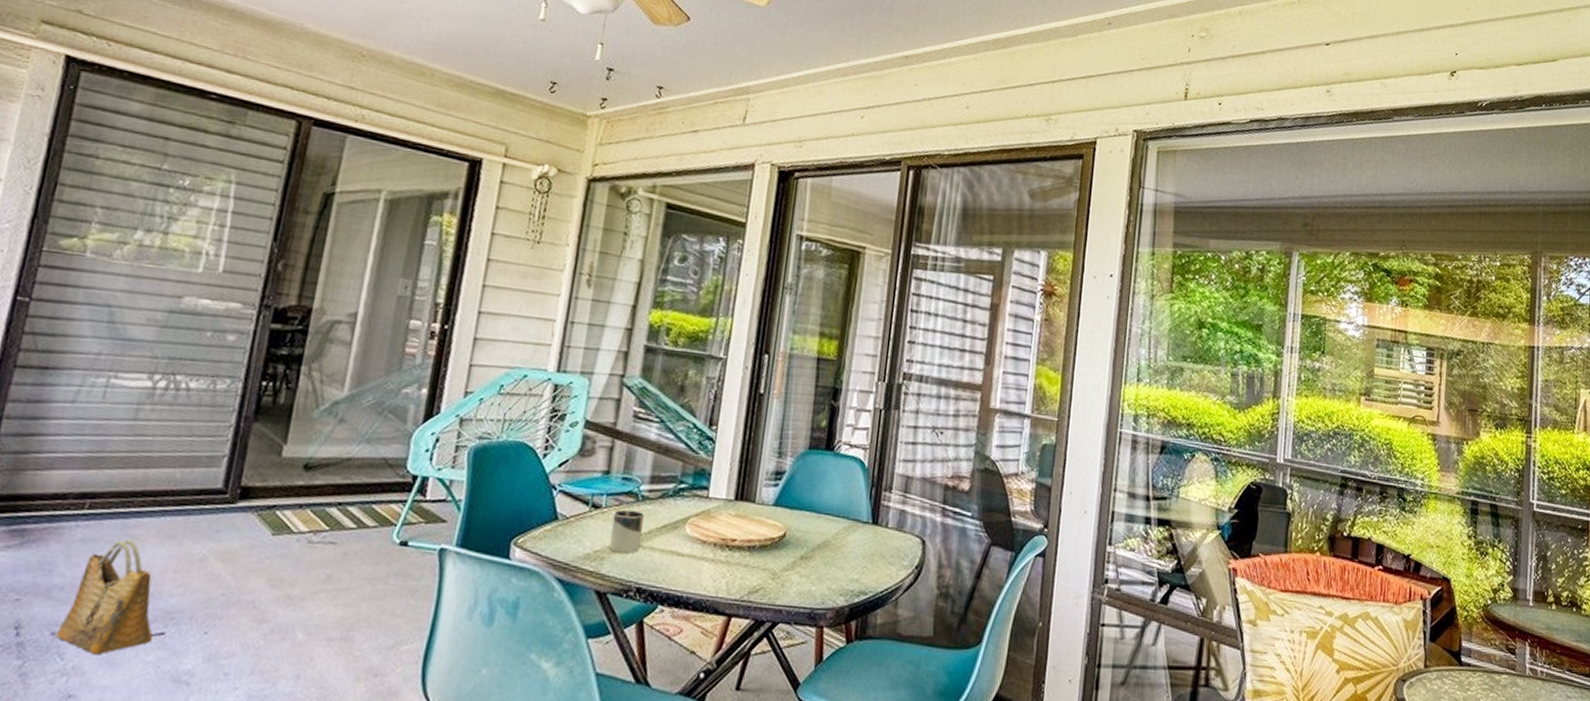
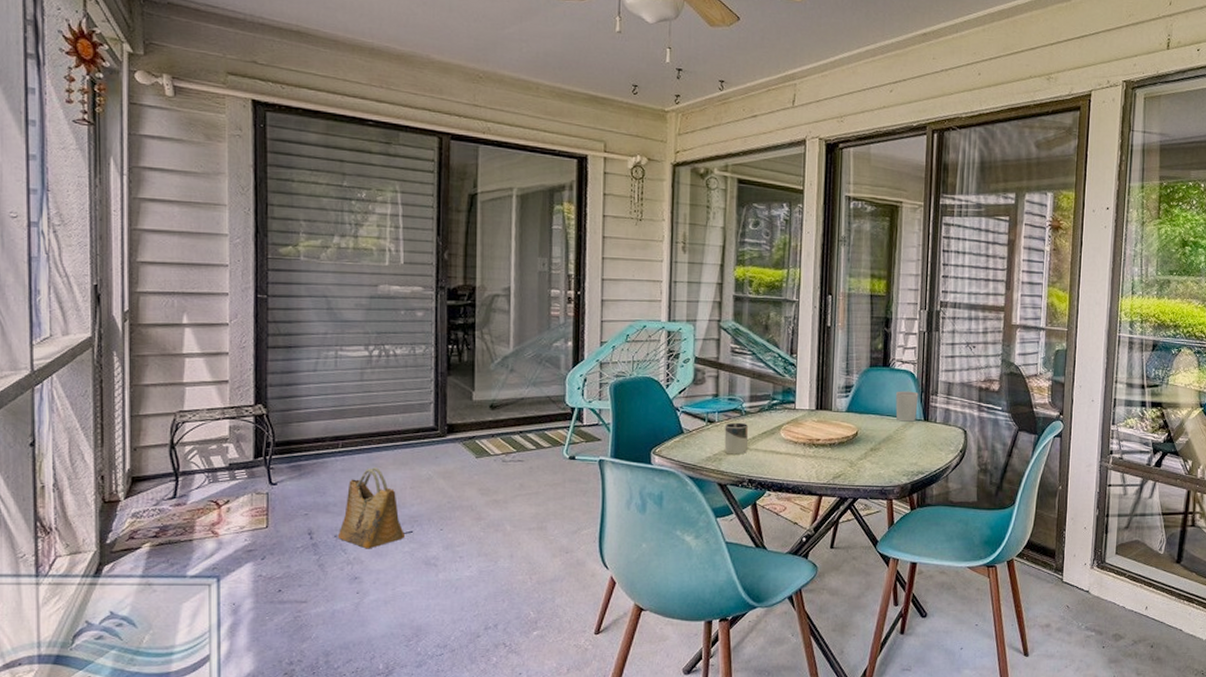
candle holder: none [836,482,868,525] -> present [895,391,919,422]

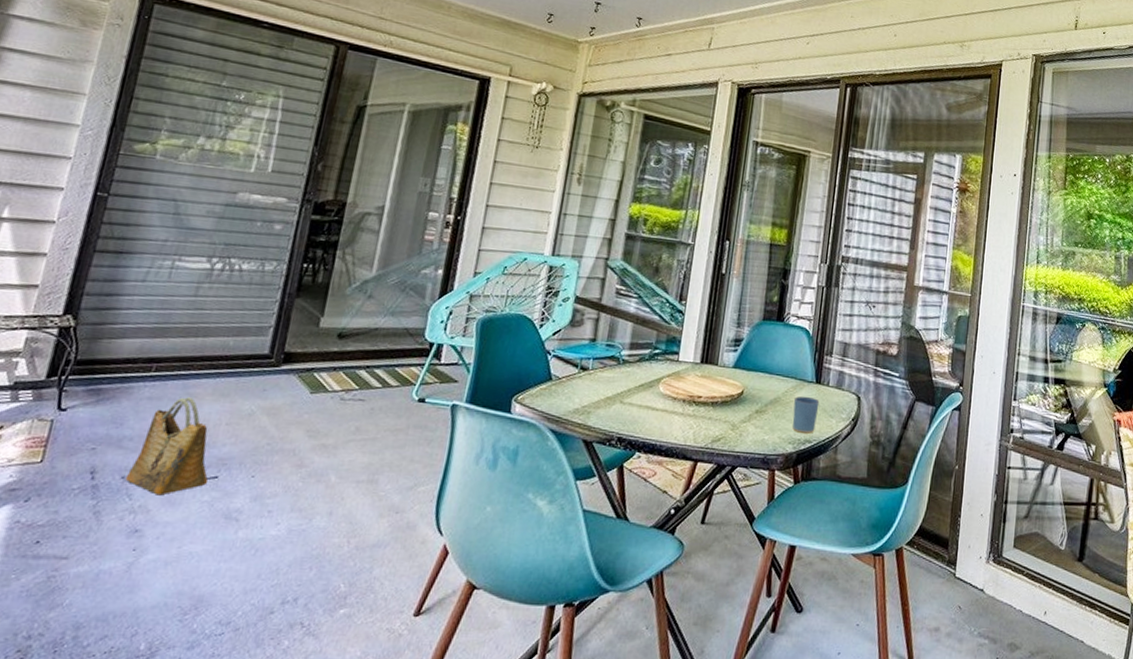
cup: present [724,422,749,455] -> none [594,371,624,409]
candle holder: present [895,391,919,422] -> none [786,348,812,384]
mug: none [905,433,929,466] -> present [792,396,820,434]

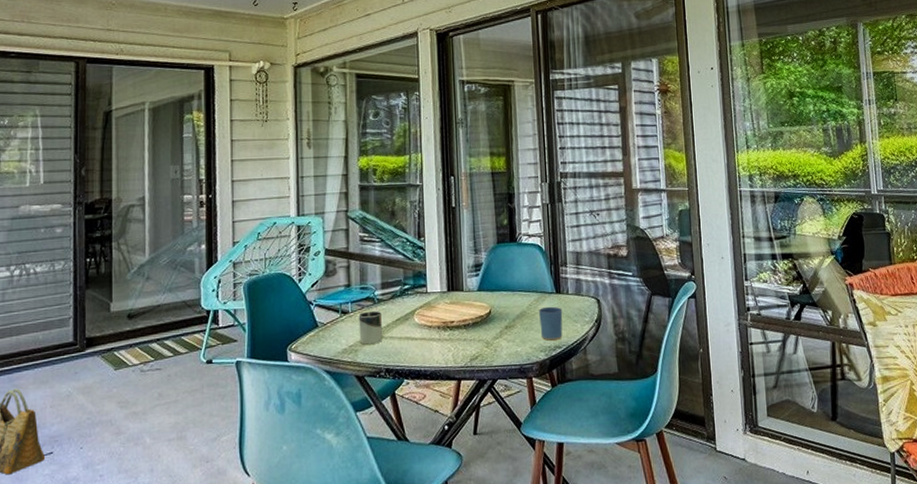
cup: none [594,371,624,409] -> present [358,311,383,345]

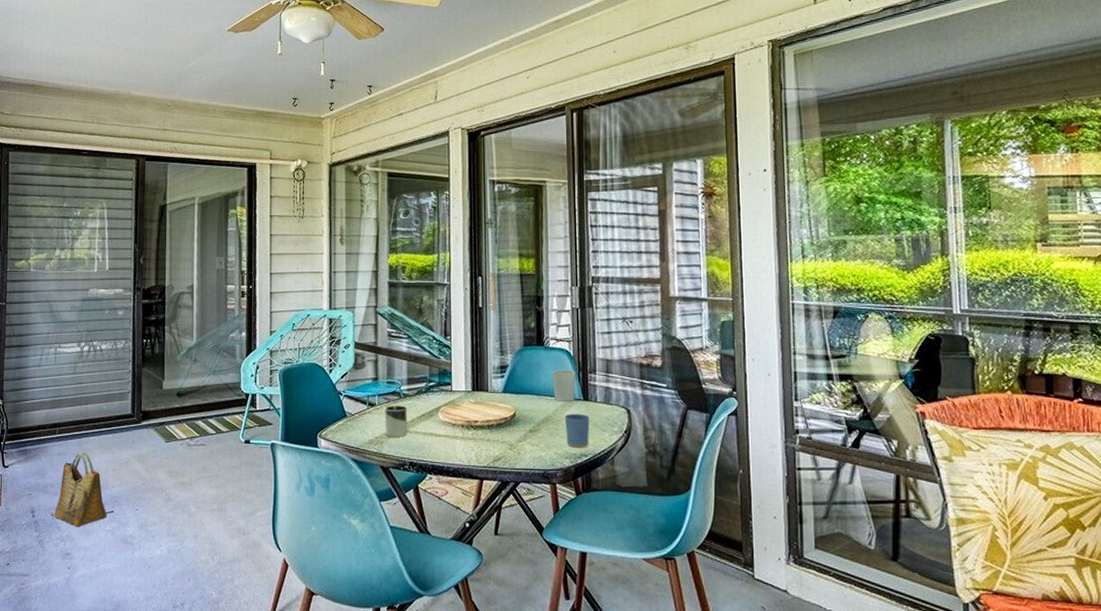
candle holder: none [525,264,548,296] -> present [551,369,576,401]

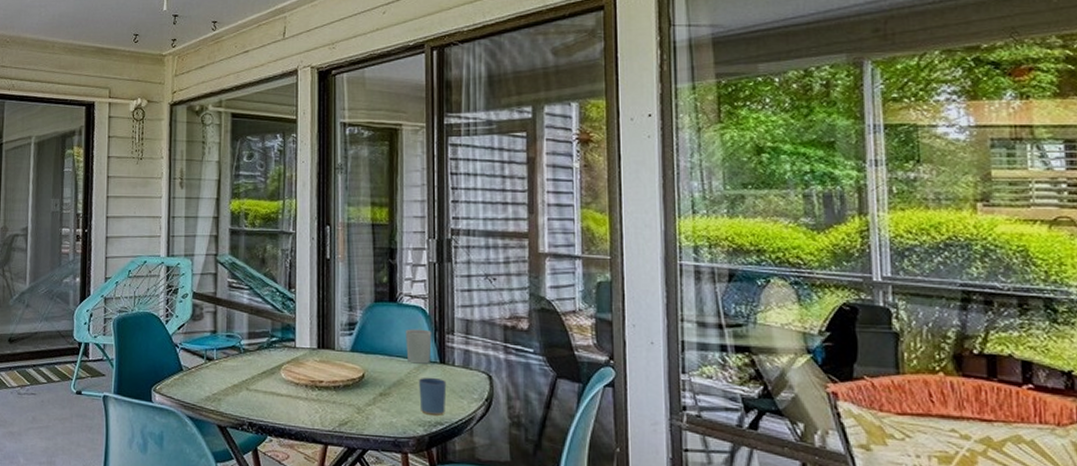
cup: present [385,405,408,437] -> none [223,360,248,395]

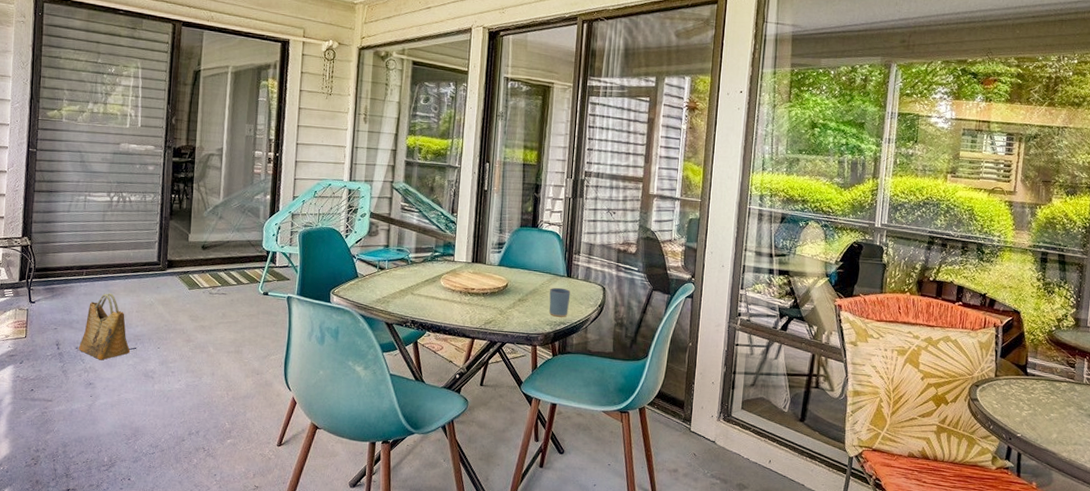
candle holder: present [405,328,432,364] -> none [542,249,563,277]

